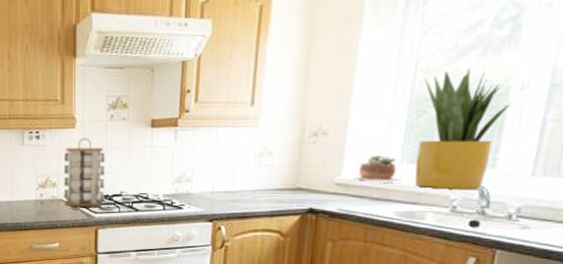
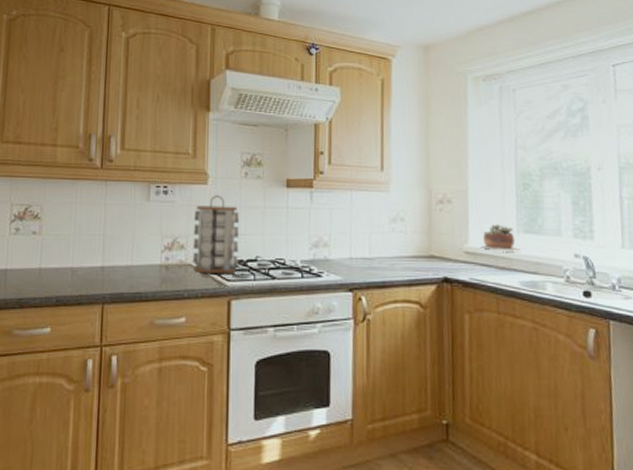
planter: present [415,67,511,190] -> none [523,148,594,261]

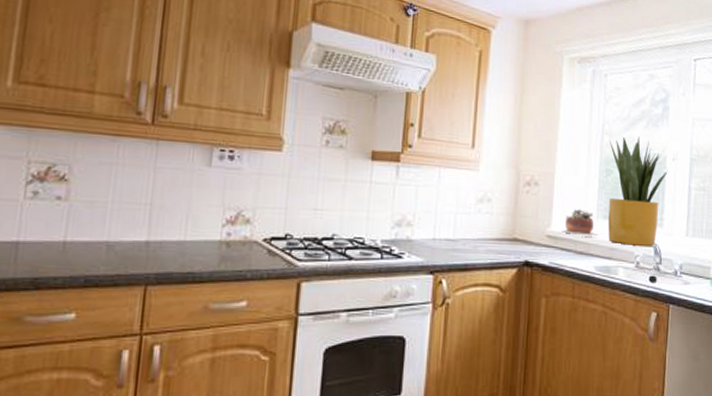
spice rack: present [192,195,240,275] -> none [259,164,317,254]
planter: none [523,148,594,261] -> present [608,136,668,247]

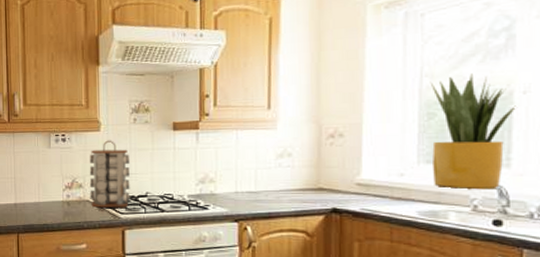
spice rack: none [259,164,317,254] -> present [89,140,131,209]
succulent plant: present [563,208,598,237] -> none [375,155,421,182]

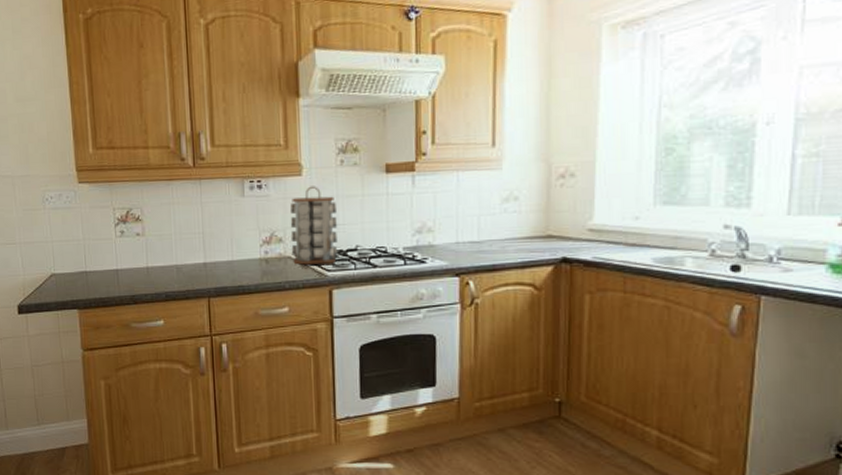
planter: present [429,73,516,190] -> none [668,103,759,232]

